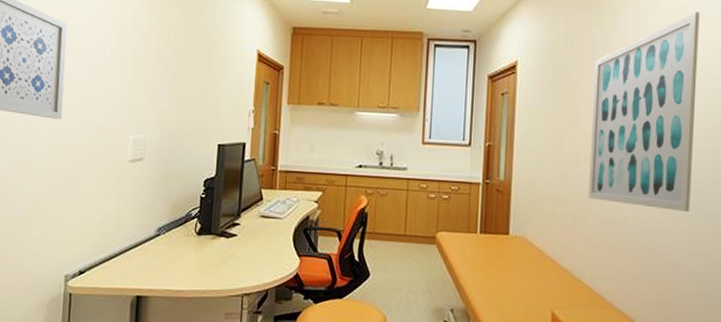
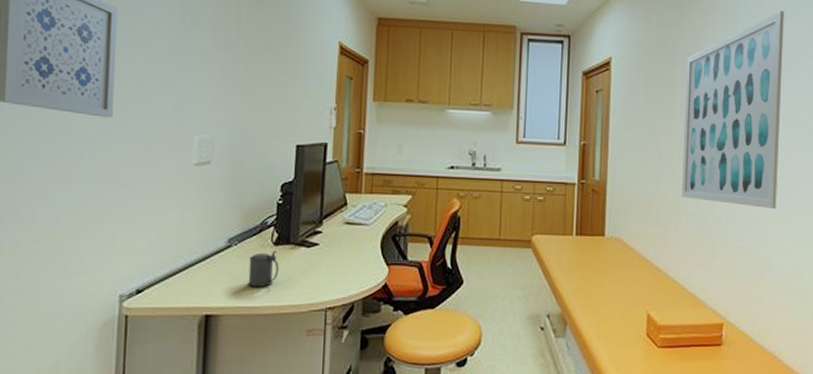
beer stein: none [174,240,202,273] -> present [248,250,280,287]

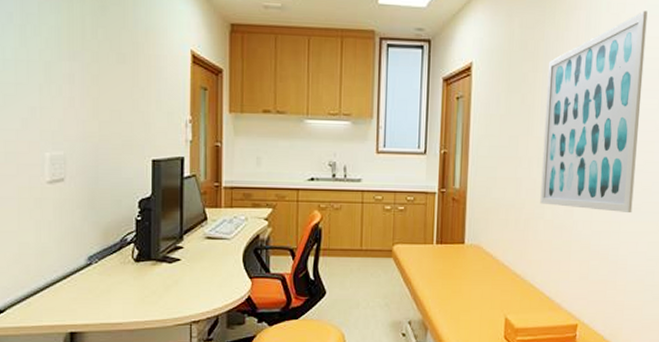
beer stein: present [248,250,280,287] -> none [111,267,142,303]

